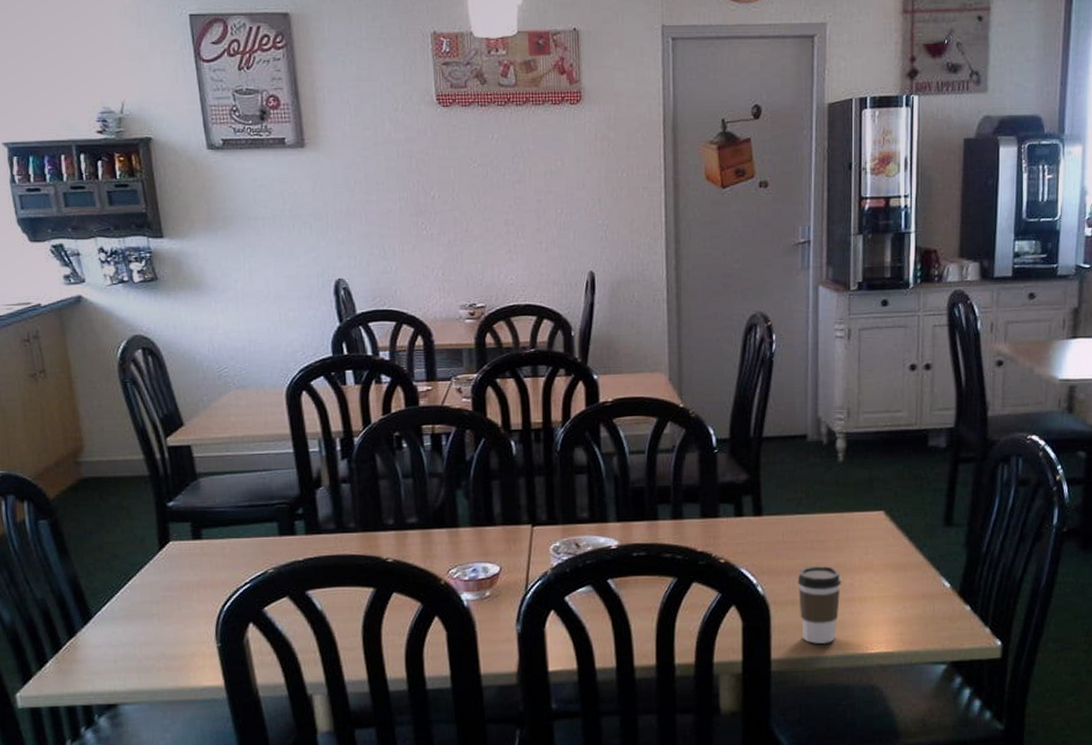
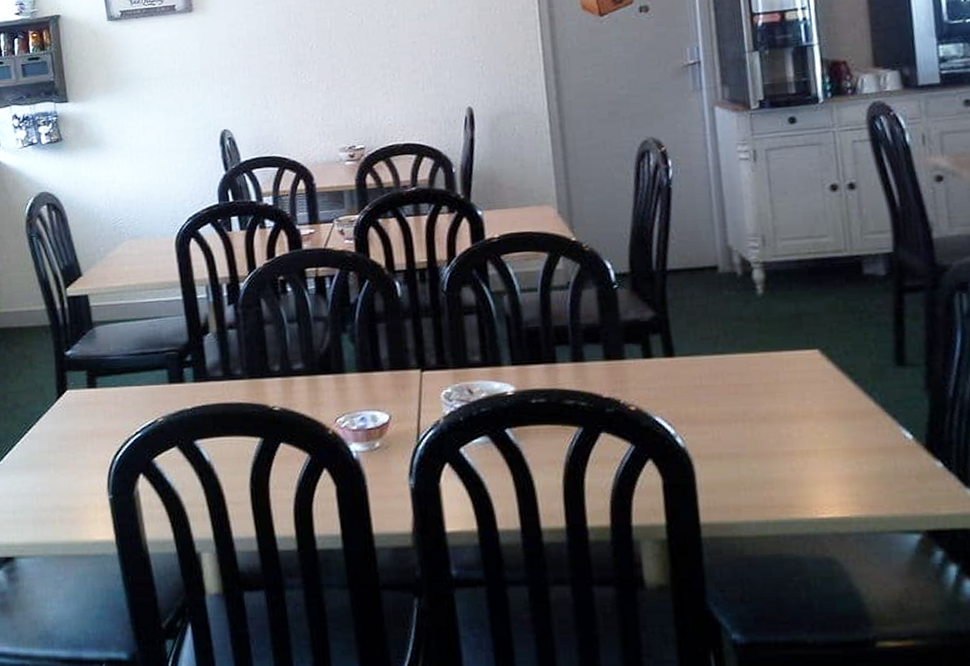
coffee cup: present [797,565,841,644] -> none [722,413,777,506]

